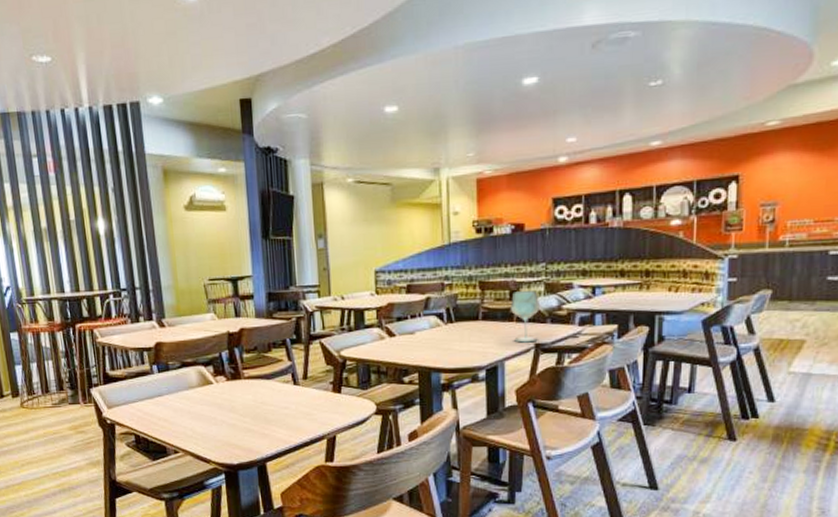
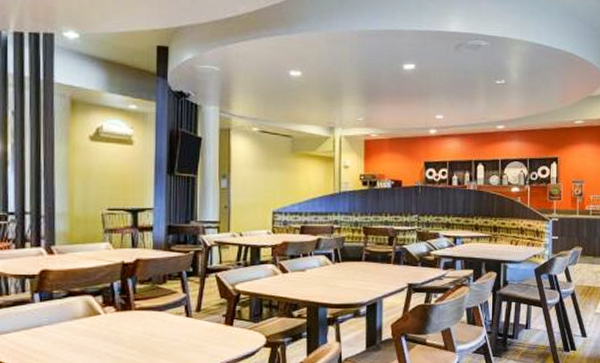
wine glass: present [510,291,541,343] -> none [388,238,414,283]

